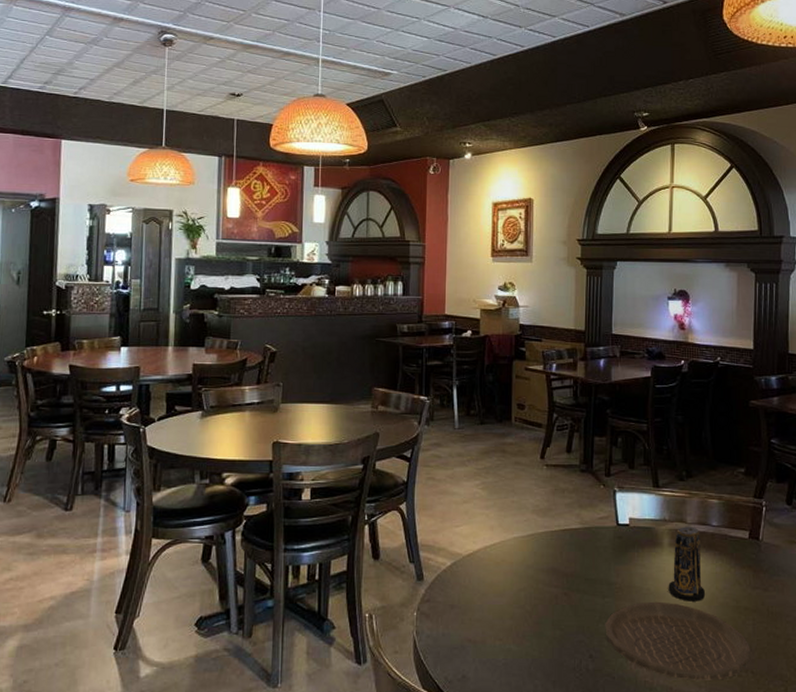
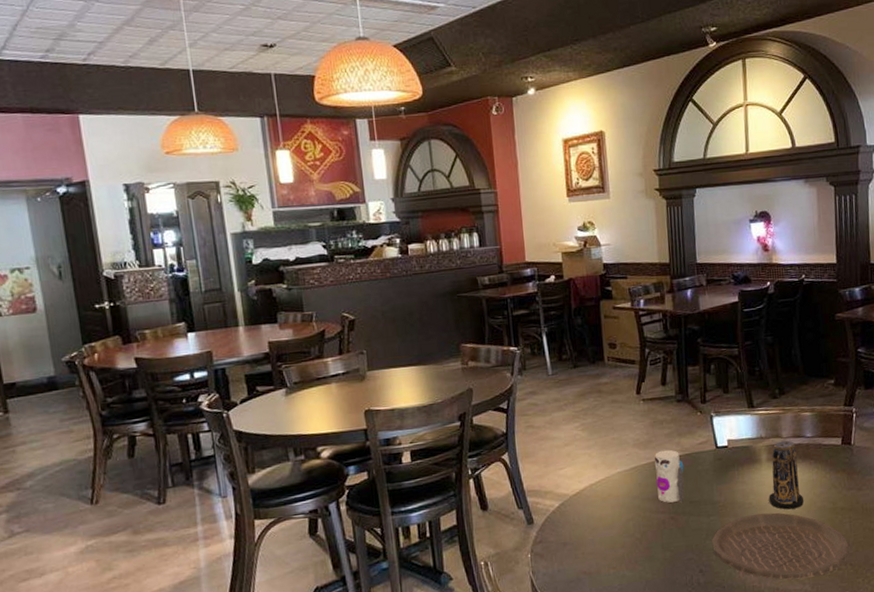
toy: none [552,520,582,578] -> present [654,449,684,503]

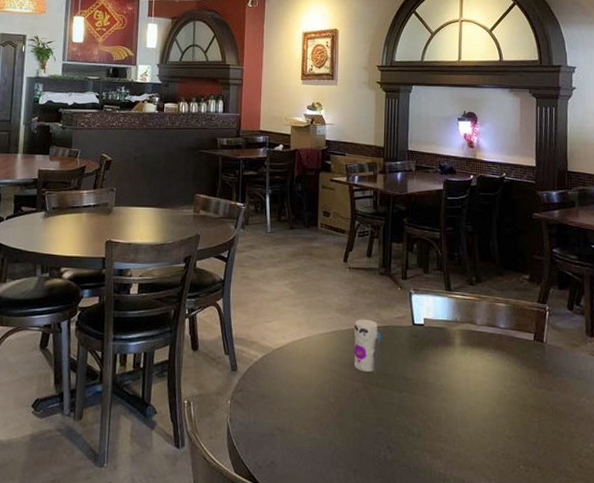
plate: present [712,512,849,580] -> none [402,397,537,474]
candle: present [769,440,804,510] -> none [460,328,494,398]

